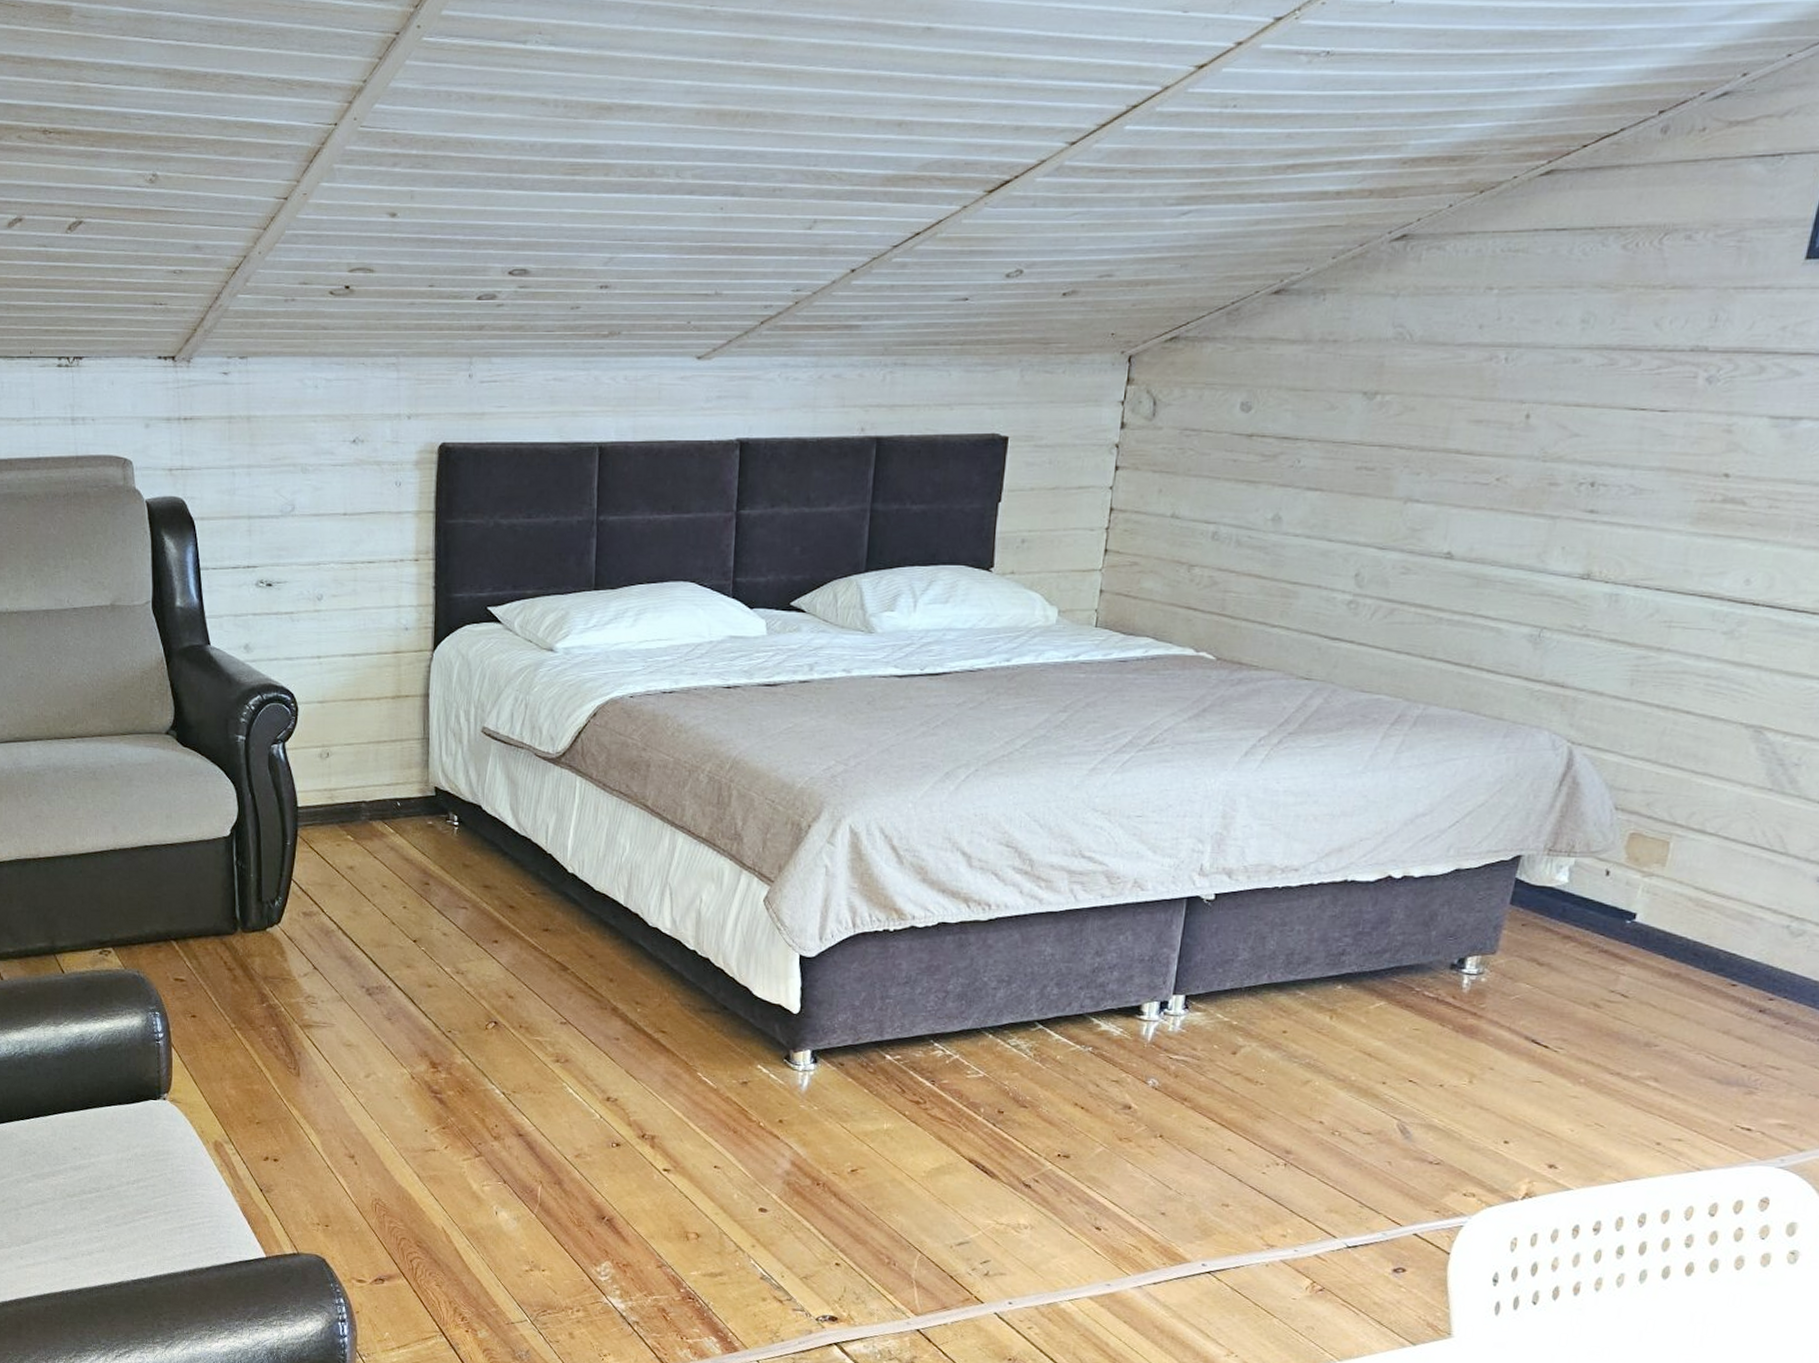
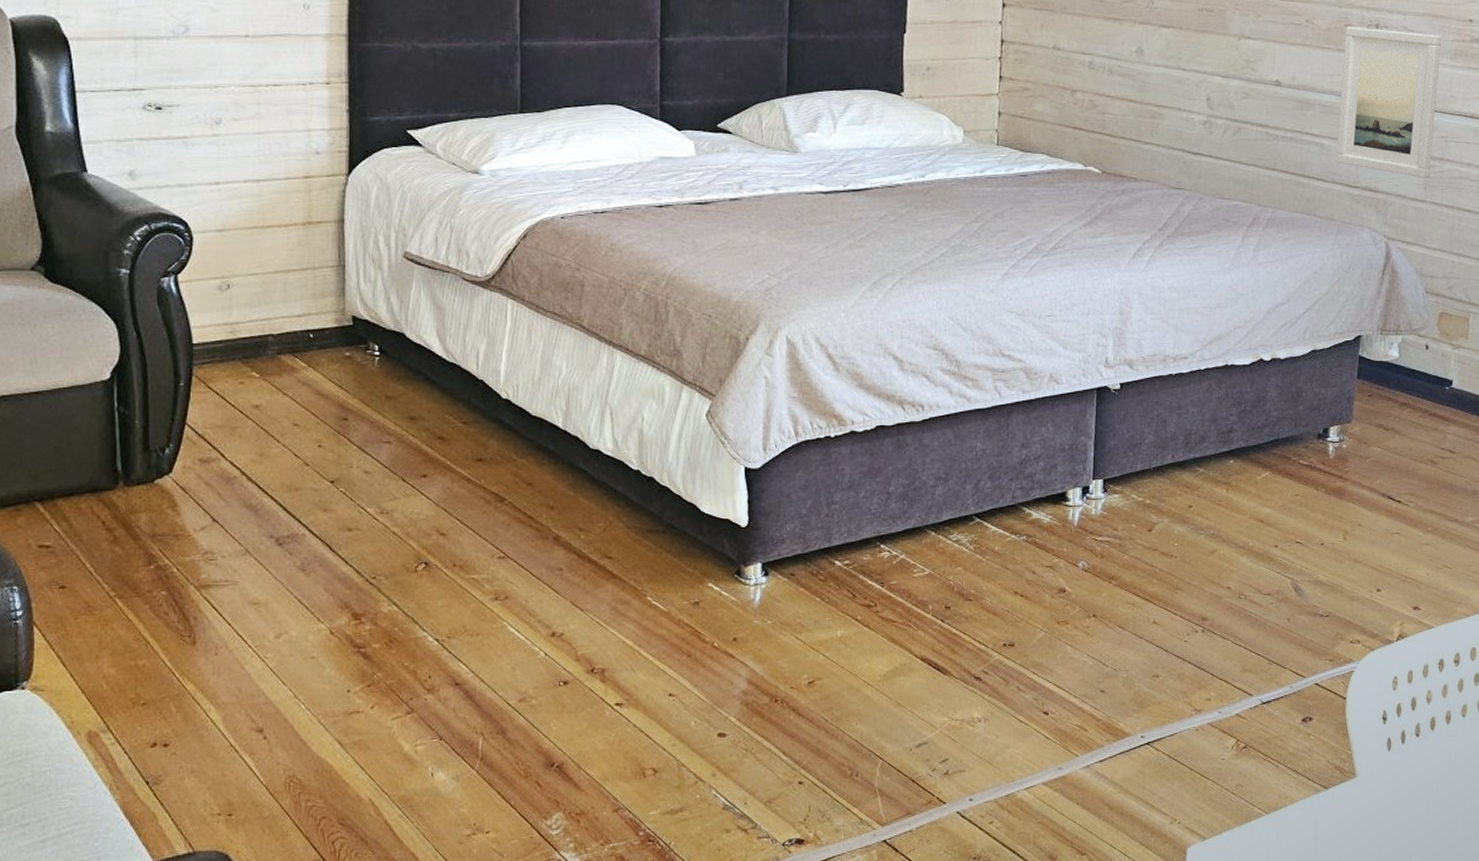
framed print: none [1514,485,1682,673] -> present [1335,26,1442,179]

